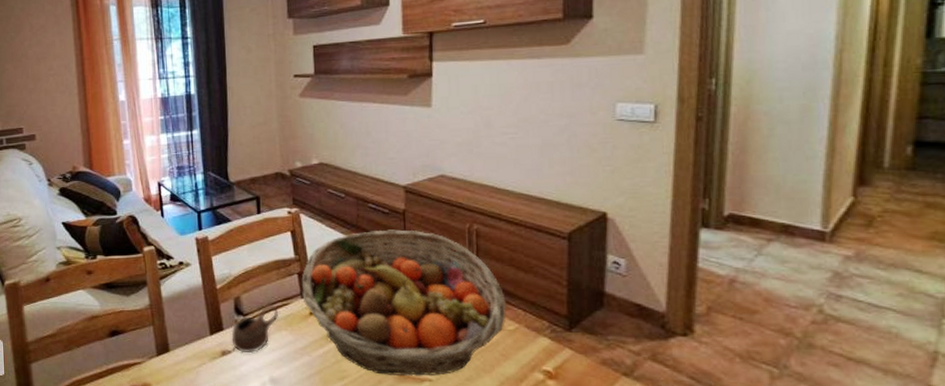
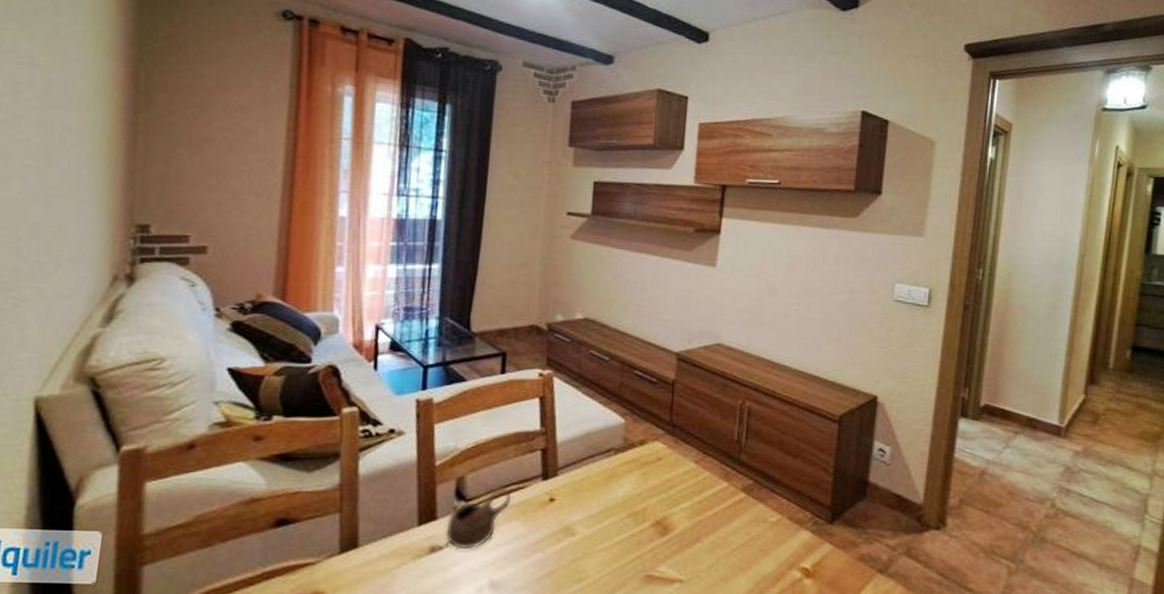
fruit basket: present [301,229,507,377] -> none [543,402,771,577]

